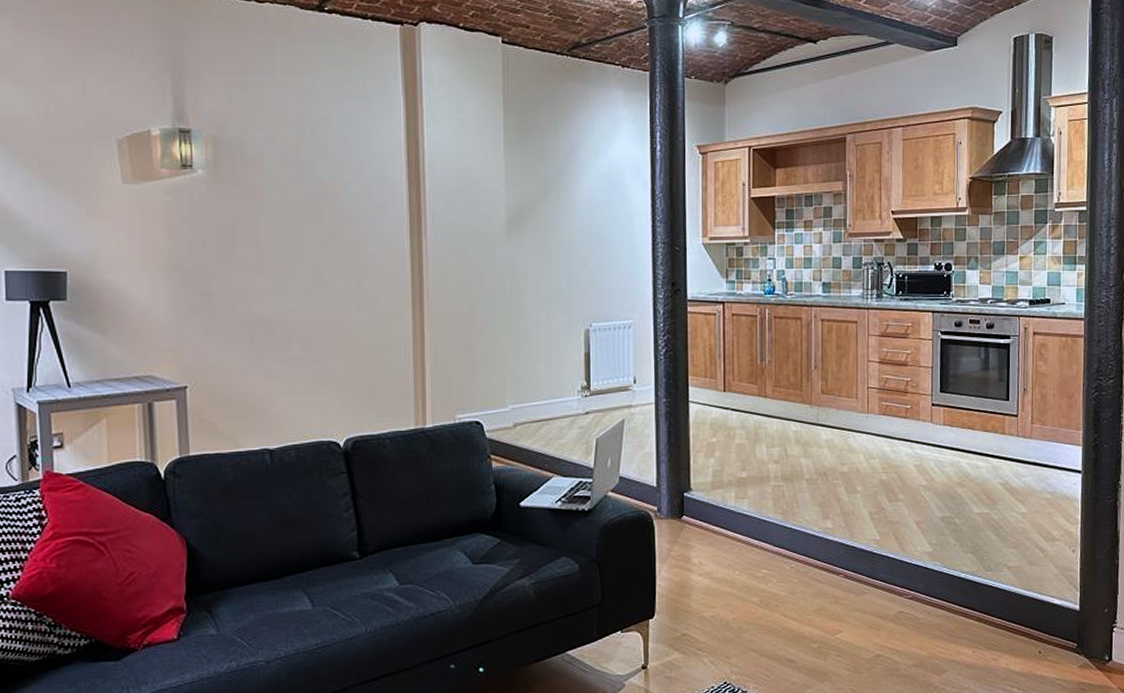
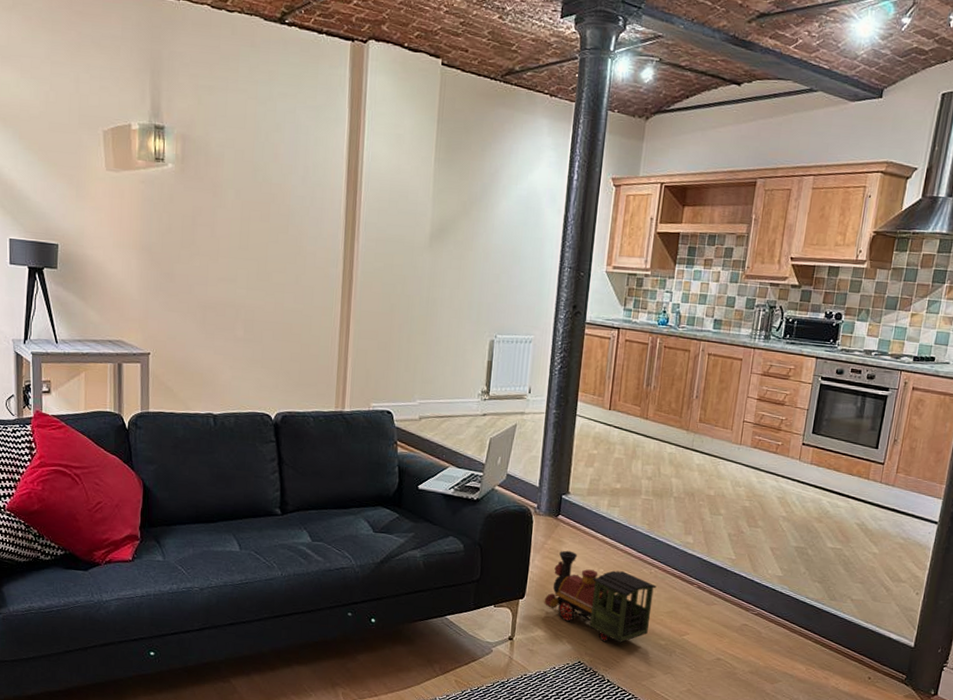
toy train: none [677,555,800,655] -> present [544,550,657,644]

